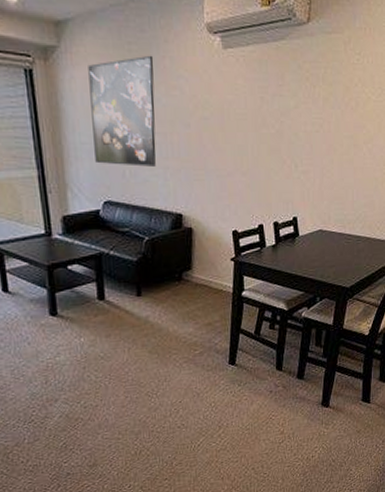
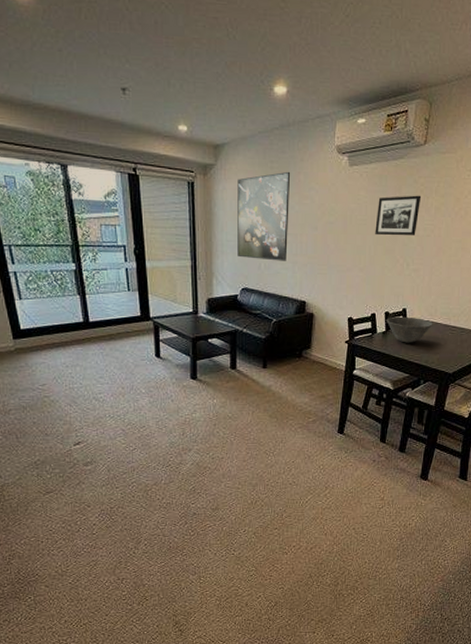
picture frame: none [257,83,308,133] -> present [375,195,422,236]
bowl: none [276,226,327,257] -> present [386,316,433,343]

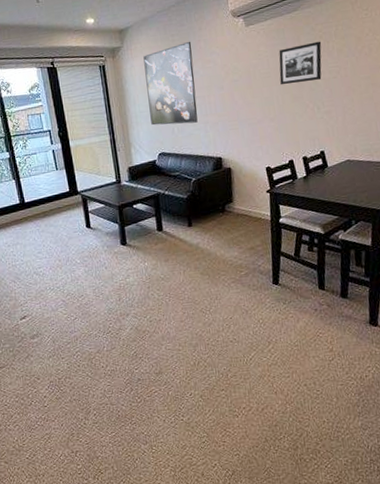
bowl: present [386,316,433,343] -> none [305,158,355,185]

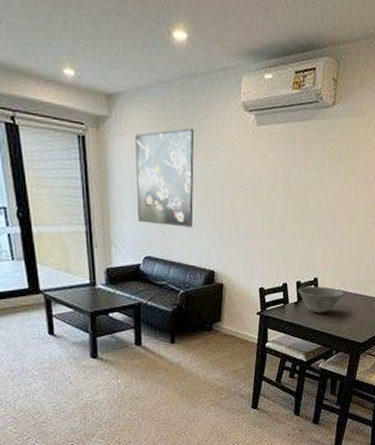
picture frame: present [279,41,322,85] -> none [285,159,331,202]
bowl: none [305,158,355,185] -> present [298,286,344,313]

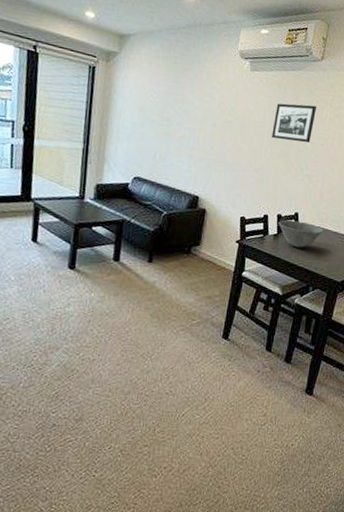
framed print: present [135,128,195,227] -> none [133,68,194,154]
picture frame: none [285,159,331,202] -> present [272,103,317,143]

